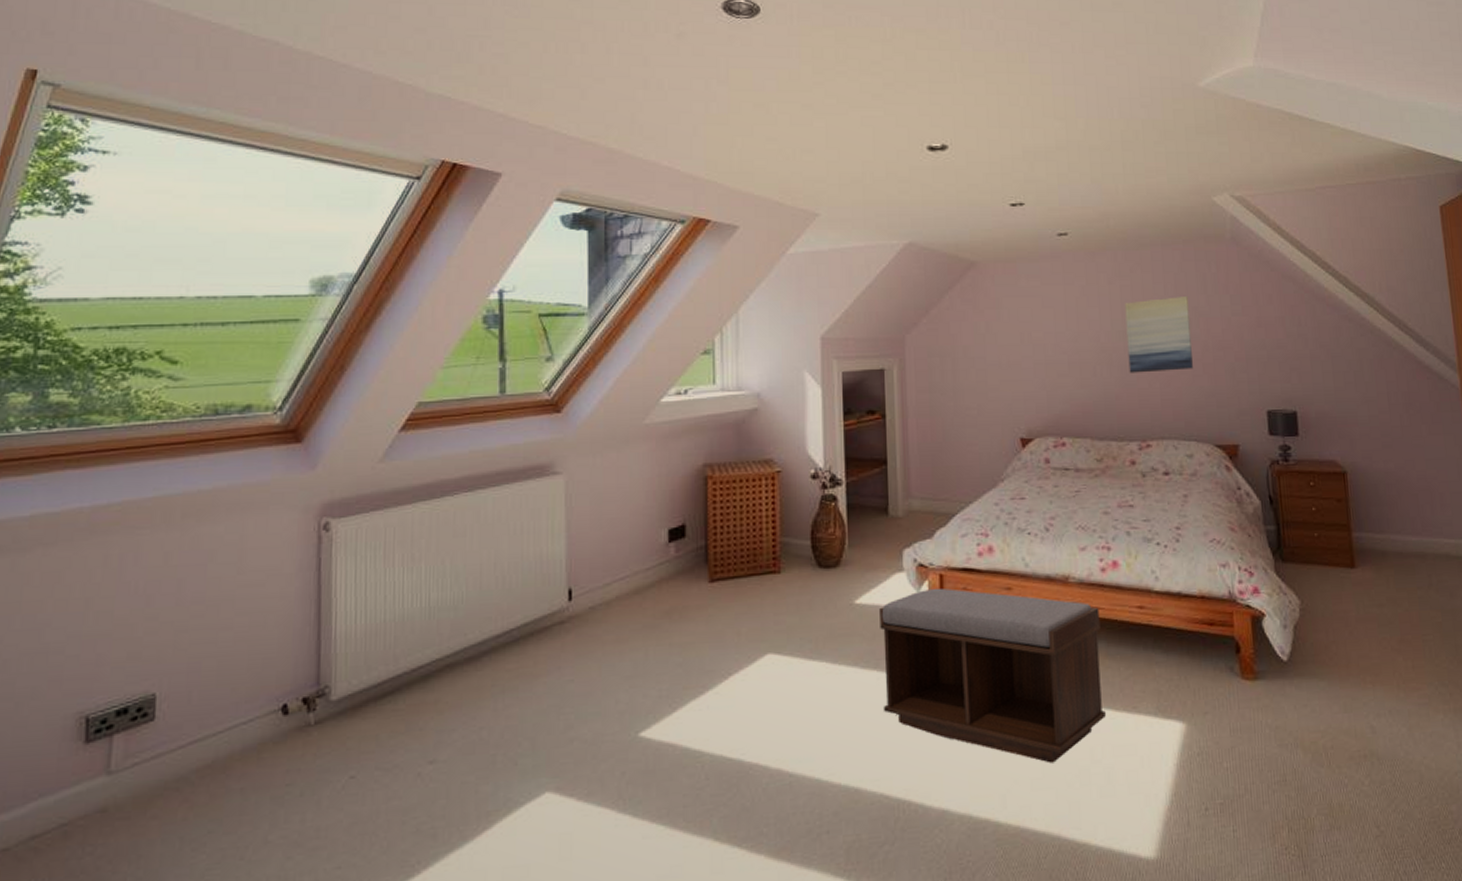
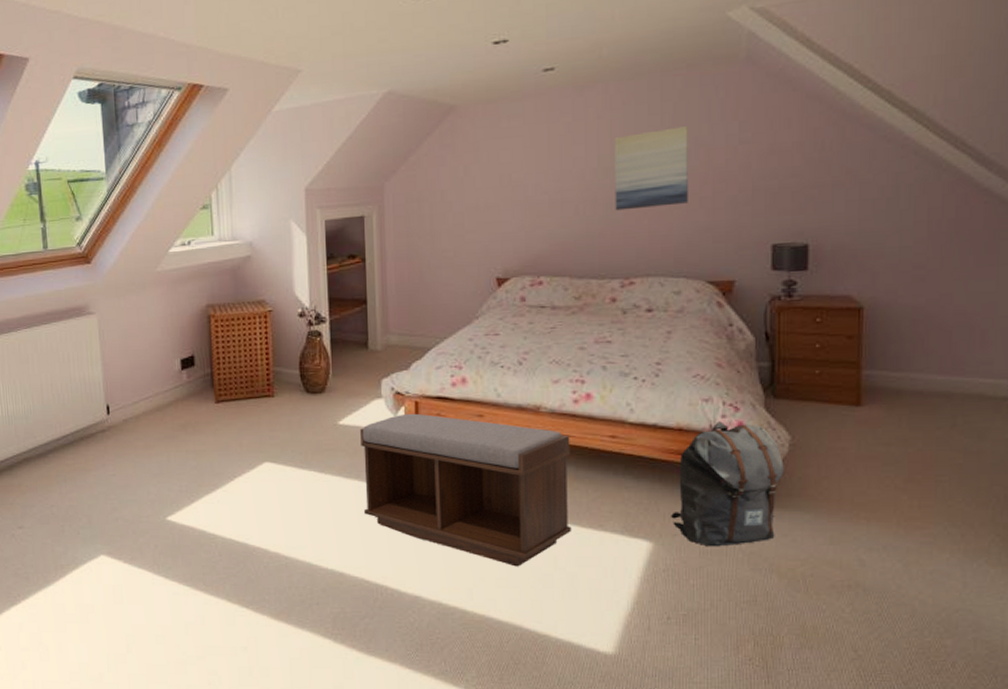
backpack: none [1201,587,1298,724] -> present [671,421,784,547]

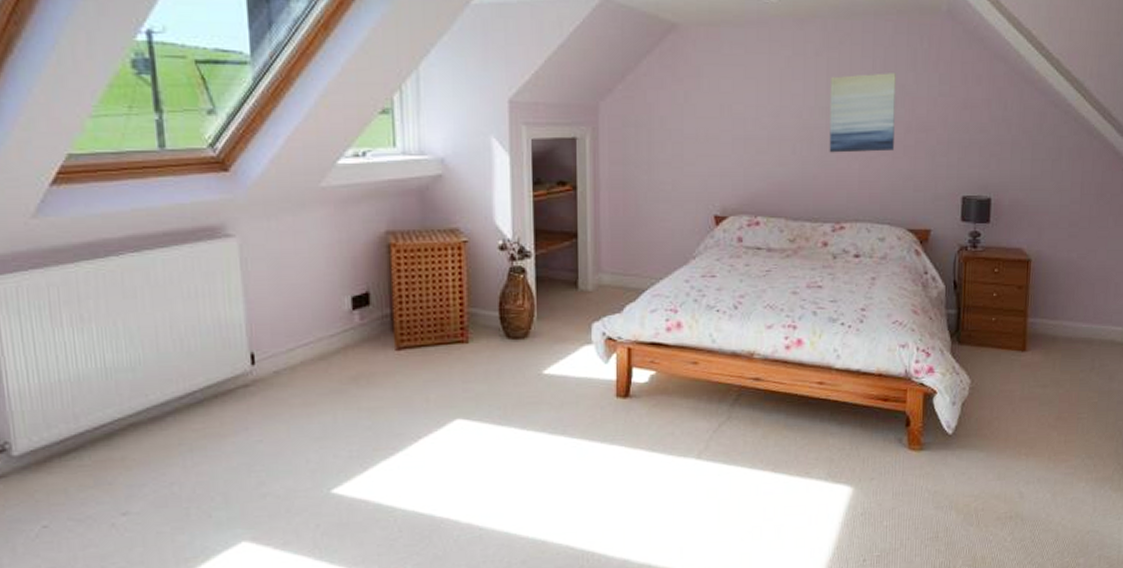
bench: present [360,413,571,567] -> none [568,360,781,521]
backpack: present [671,421,784,547] -> none [870,367,964,488]

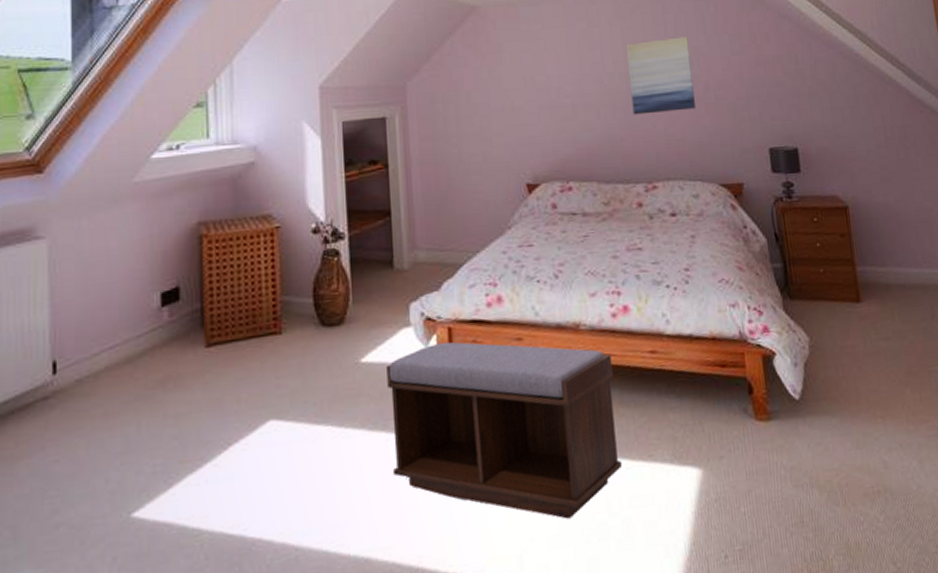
bench: none [568,360,781,521] -> present [387,341,622,519]

